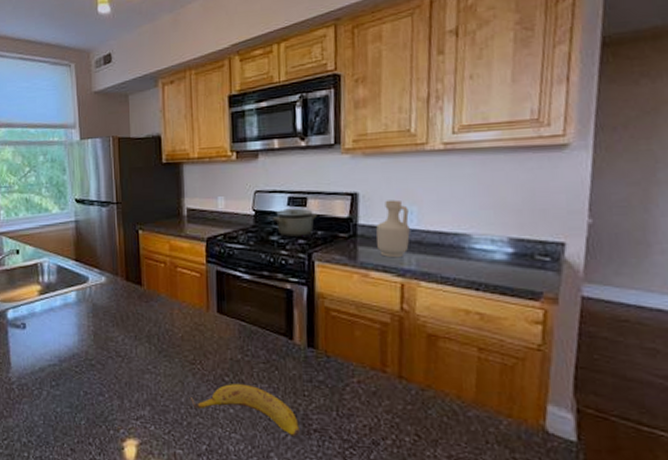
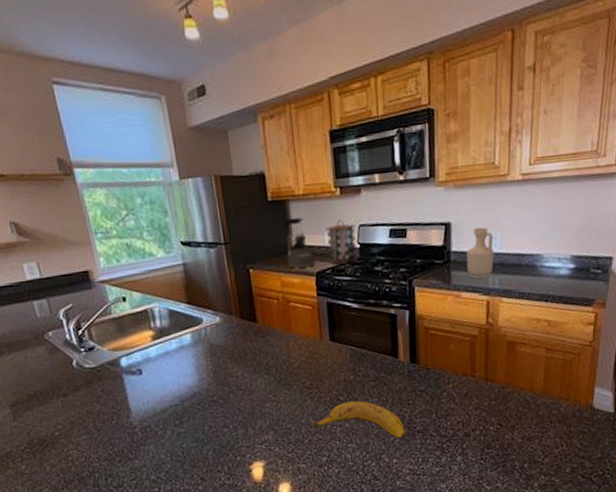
blender: none [177,181,207,234] -> present [284,217,316,269]
spice rack: none [219,184,253,232] -> present [325,219,359,265]
saucepan: present [272,209,318,238] -> none [376,240,417,267]

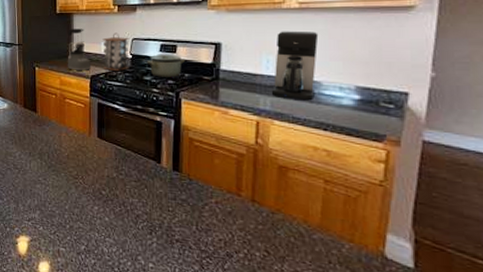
banana: present [309,401,407,439] -> none [72,197,165,244]
saucepan: none [376,240,417,267] -> present [146,55,186,79]
ceramic jug: present [466,227,494,280] -> none [236,50,266,100]
coffee maker: none [499,204,540,275] -> present [271,31,319,101]

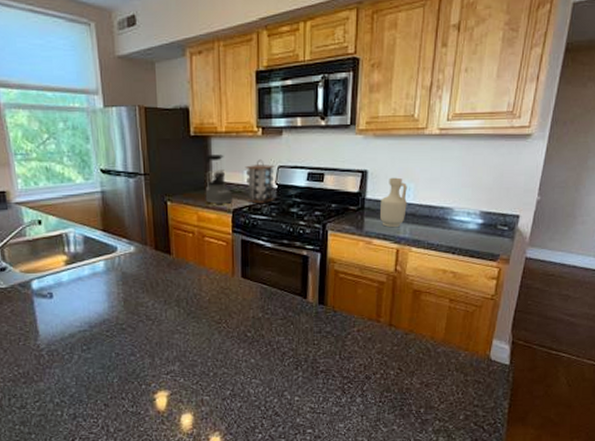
saucepan: present [146,55,186,79] -> none [293,184,333,210]
ceramic jug: none [236,50,266,100] -> present [380,177,407,228]
coffee maker: present [271,31,319,101] -> none [410,158,454,227]

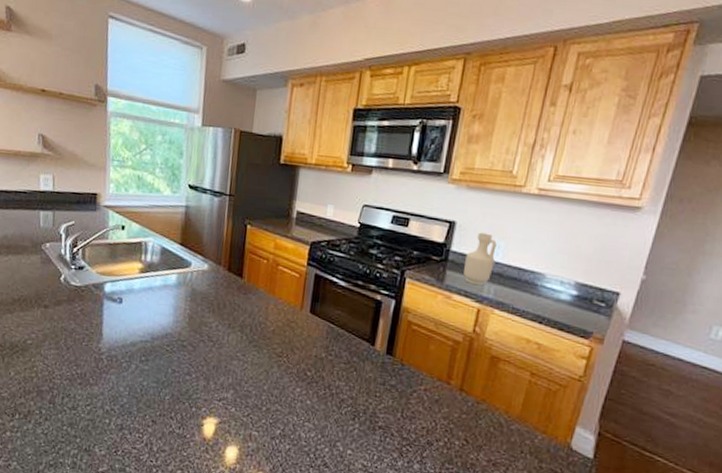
blender: present [205,154,234,205] -> none [285,184,313,236]
spice rack: present [245,159,275,204] -> none [325,195,360,241]

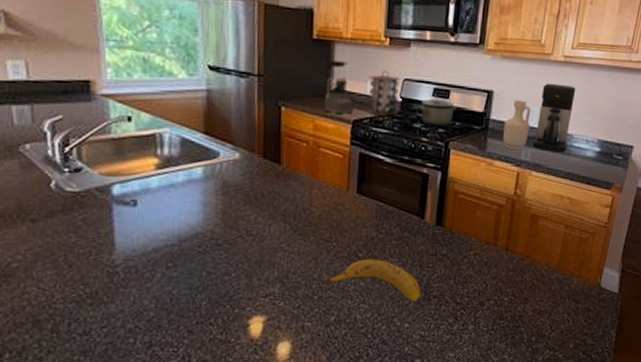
banana: none [272,378,367,431] -> present [322,259,422,303]
blender: none [285,184,313,236] -> present [323,60,354,115]
spice rack: none [325,195,360,241] -> present [367,70,400,117]
saucepan: none [374,226,417,255] -> present [417,100,458,127]
coffee maker: none [496,216,551,293] -> present [532,83,576,153]

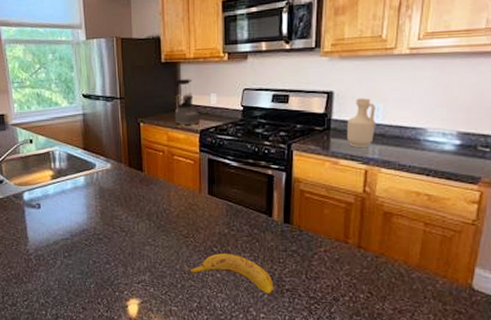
spice rack: present [367,70,400,117] -> none [212,83,241,125]
saucepan: present [417,100,458,127] -> none [258,105,298,130]
coffee maker: present [532,83,576,153] -> none [380,77,427,148]

